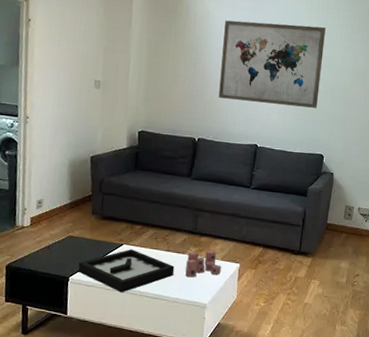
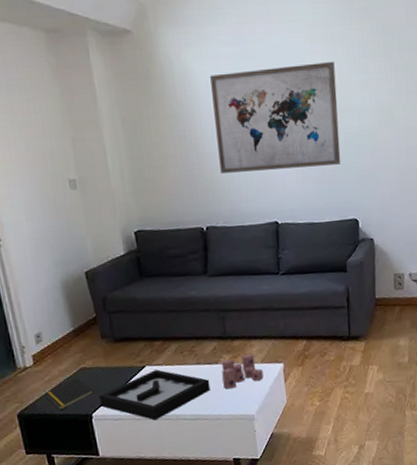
notepad: none [34,243,76,269] -> present [45,377,94,411]

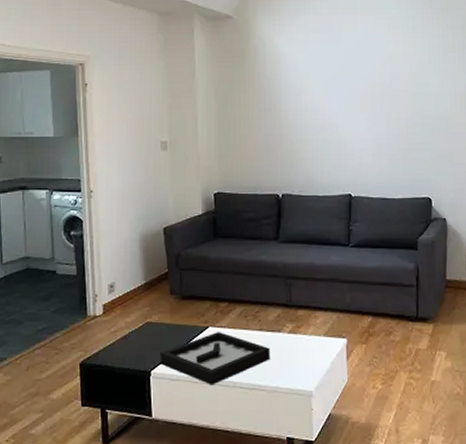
notepad: present [45,377,94,411] -> none [109,331,156,364]
wall art: present [210,61,341,173] -> none [299,50,417,145]
candle: present [221,354,264,389] -> none [284,325,325,361]

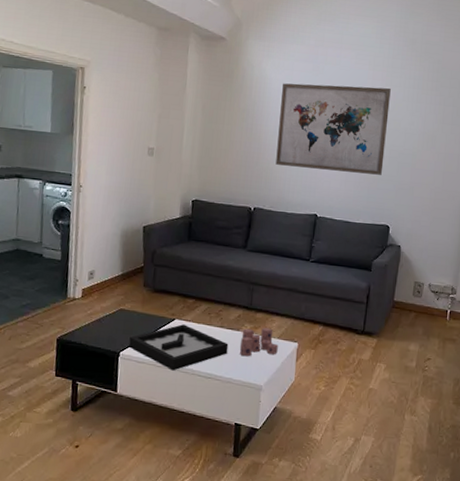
candle: none [284,325,325,361] -> present [240,327,278,357]
wall art: none [299,50,417,145] -> present [276,83,391,175]

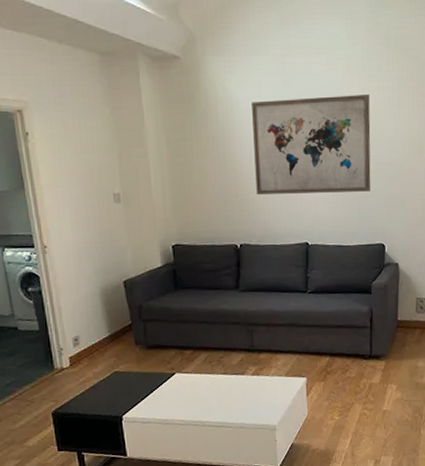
decorative tray: present [129,324,229,371] -> none [130,377,236,426]
candle: present [240,327,278,357] -> none [247,367,287,400]

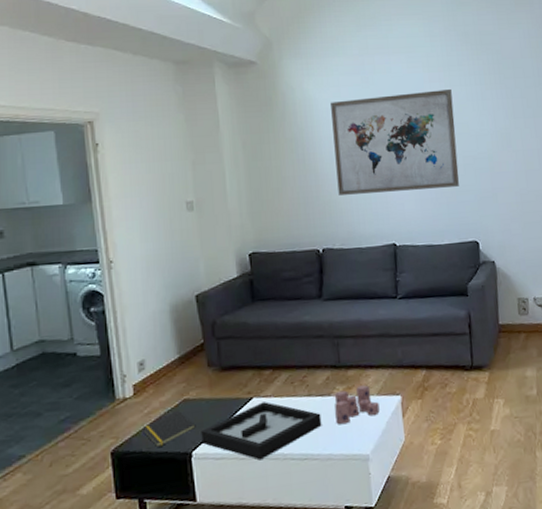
notepad: none [79,380,126,411] -> present [143,410,196,448]
decorative tray: none [130,377,236,426] -> present [201,401,322,461]
candle: none [247,367,287,400] -> present [334,385,380,425]

